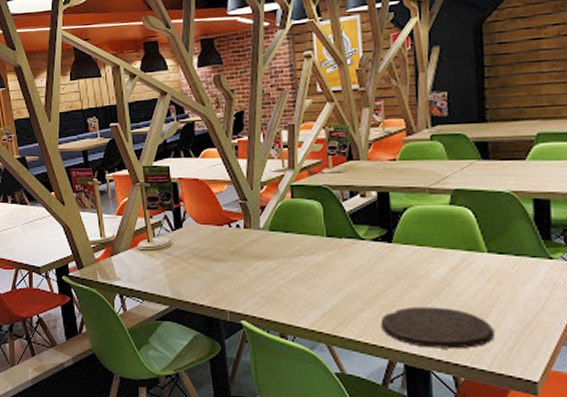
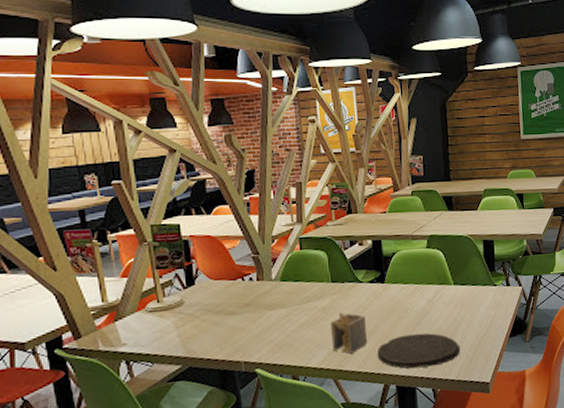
napkin holder: none [325,271,370,319] -> present [330,312,368,354]

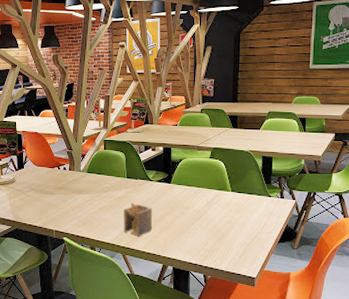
plate: present [377,333,461,369] -> none [159,228,232,257]

